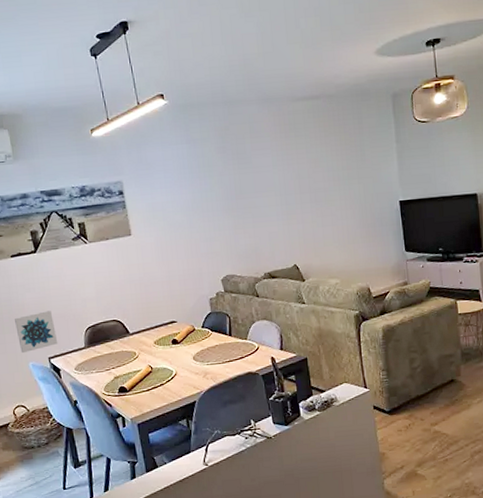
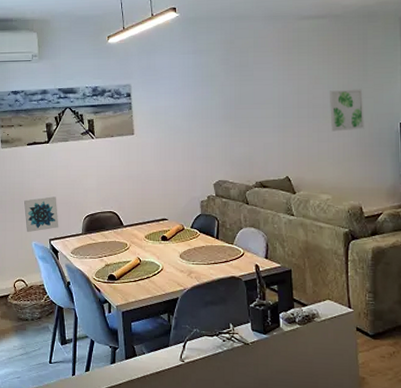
wall art: none [329,169,366,215] -> present [329,89,364,132]

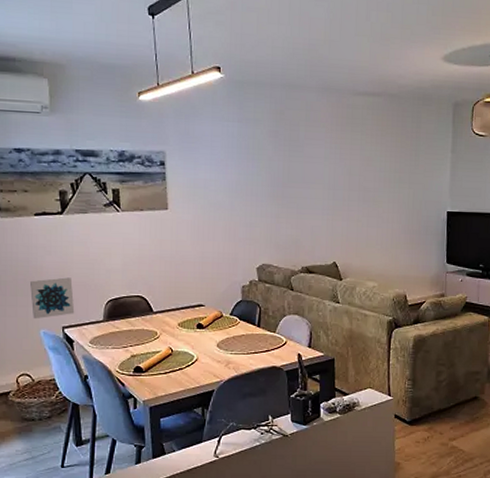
wall art: present [329,89,364,132] -> none [380,173,414,217]

